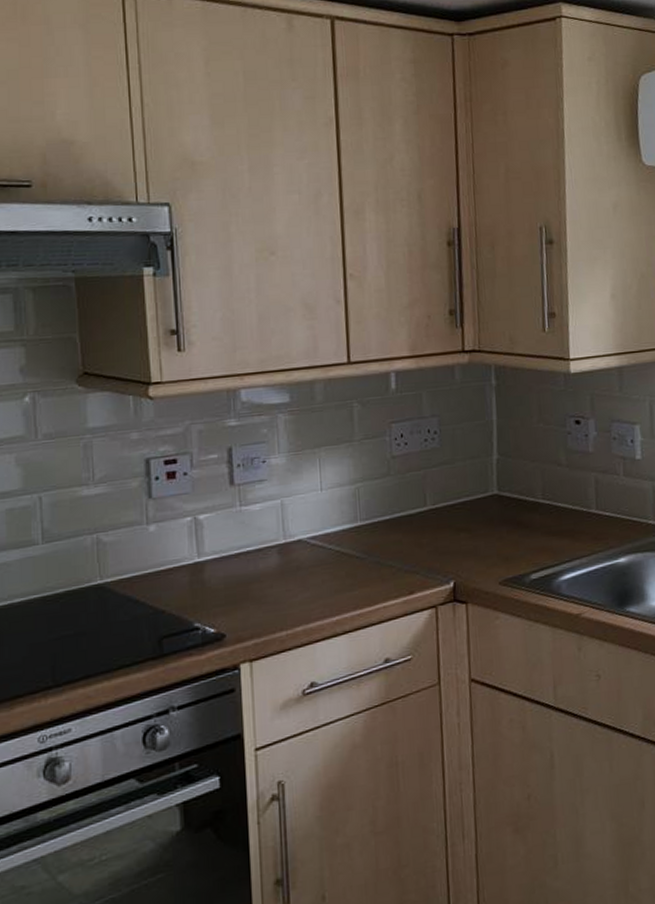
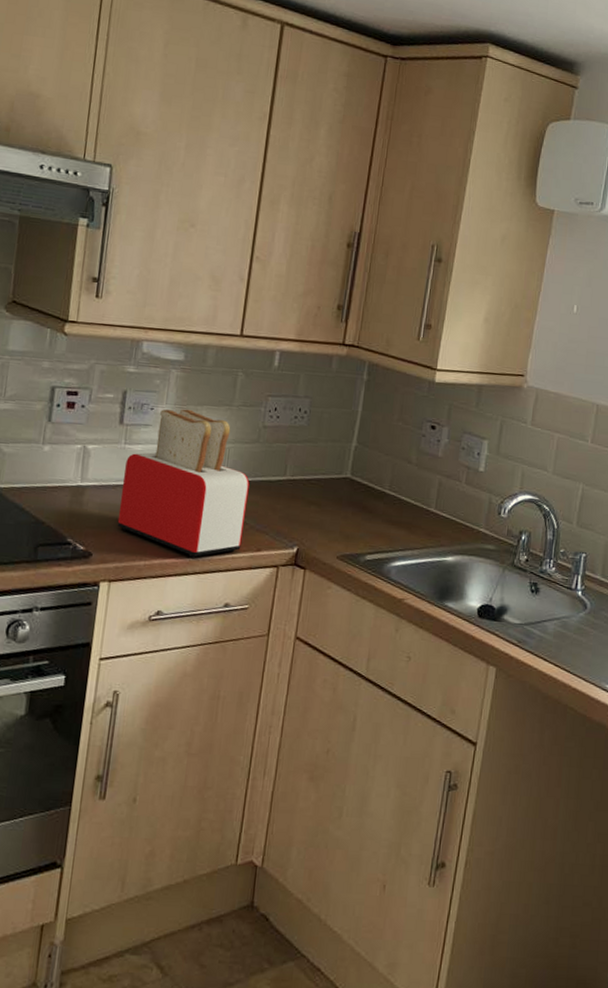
toaster: none [245,454,391,616] -> present [117,409,250,558]

